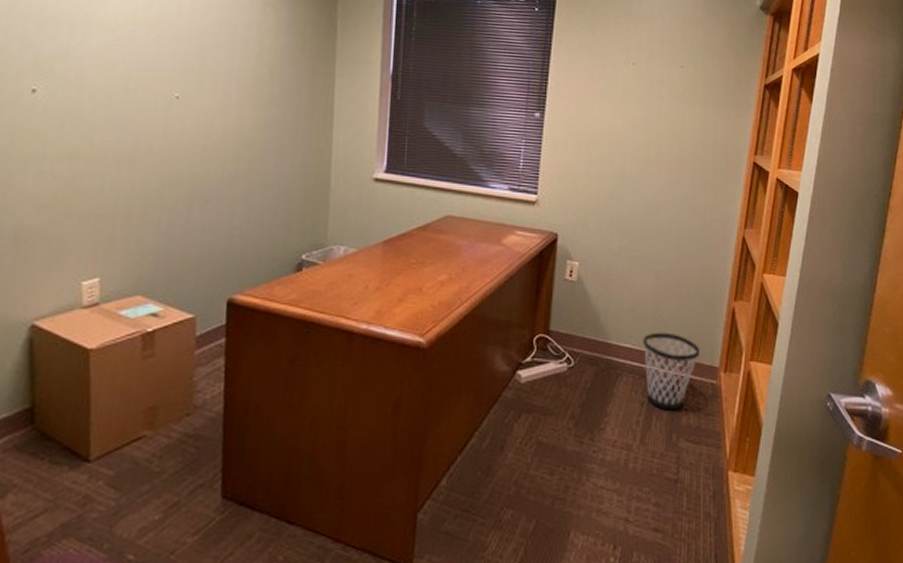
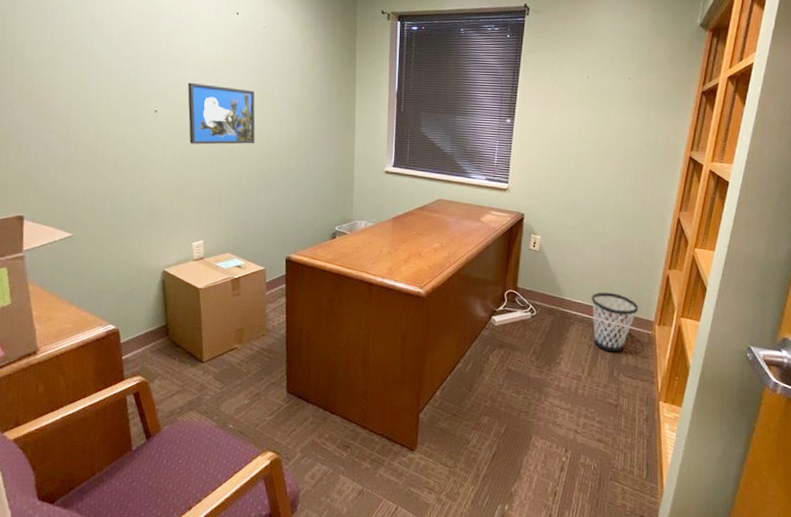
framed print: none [85,51,190,140] -> present [187,82,256,145]

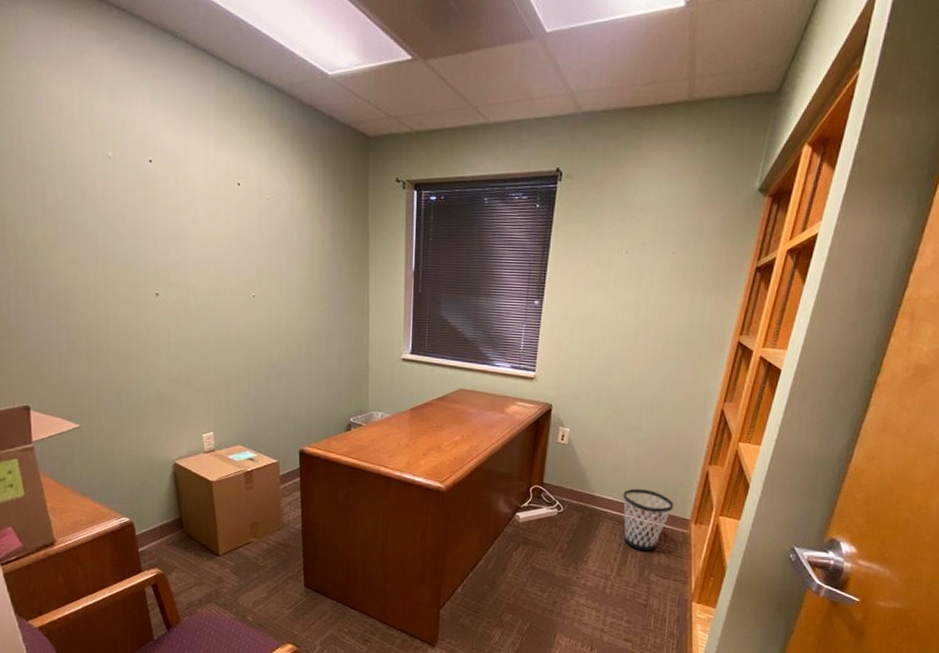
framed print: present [187,82,256,145] -> none [188,262,263,331]

